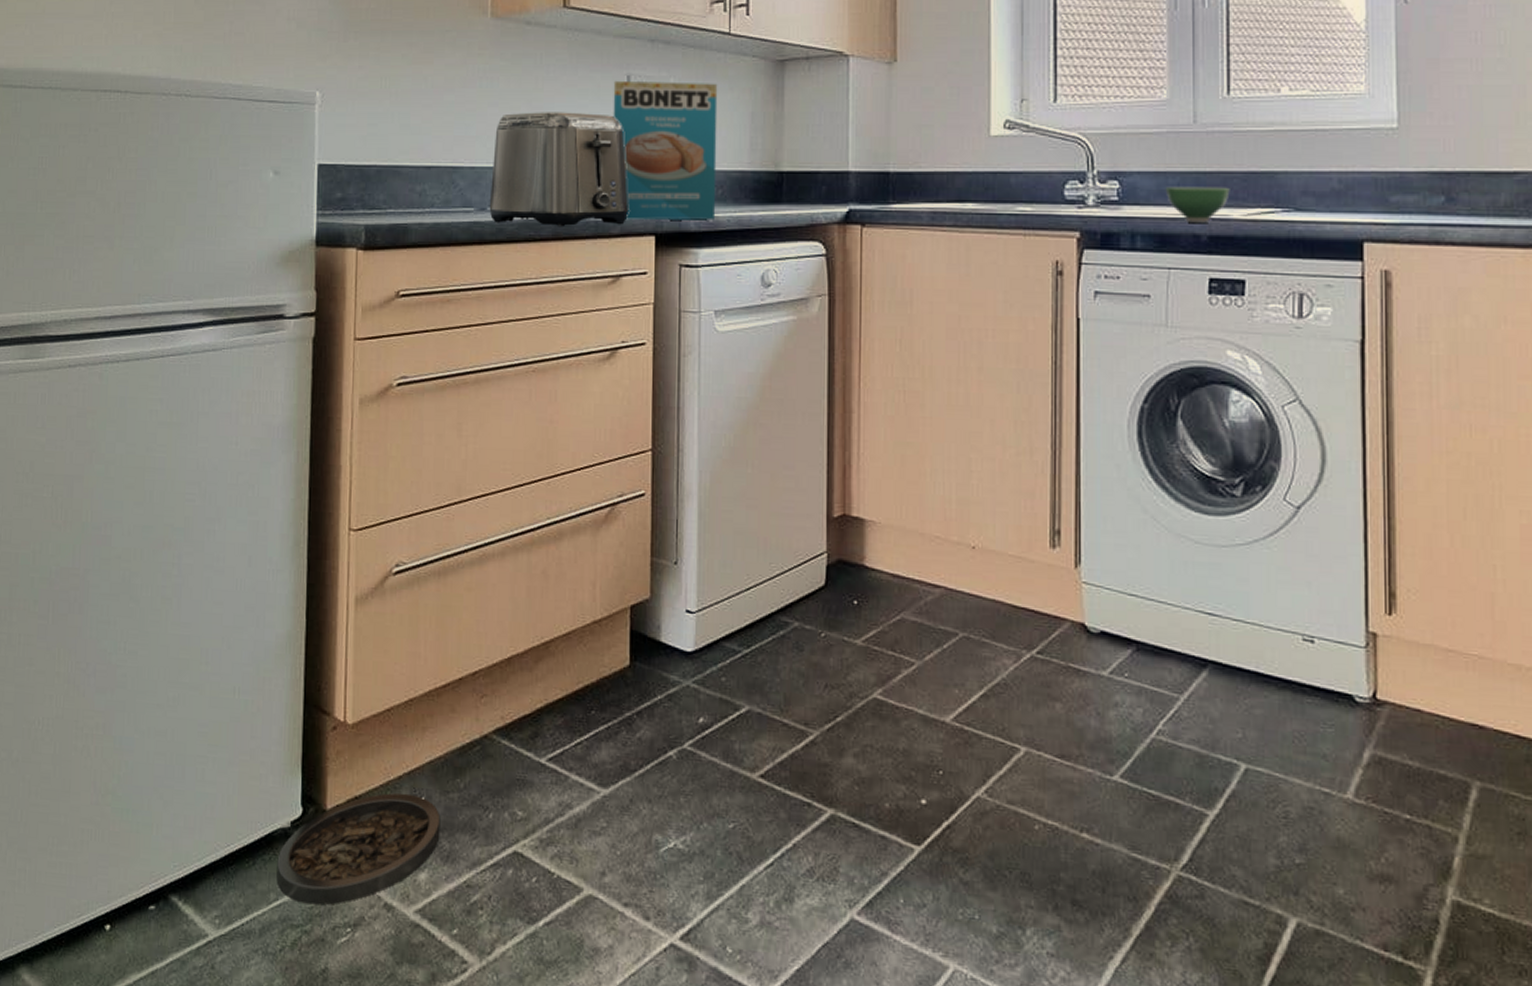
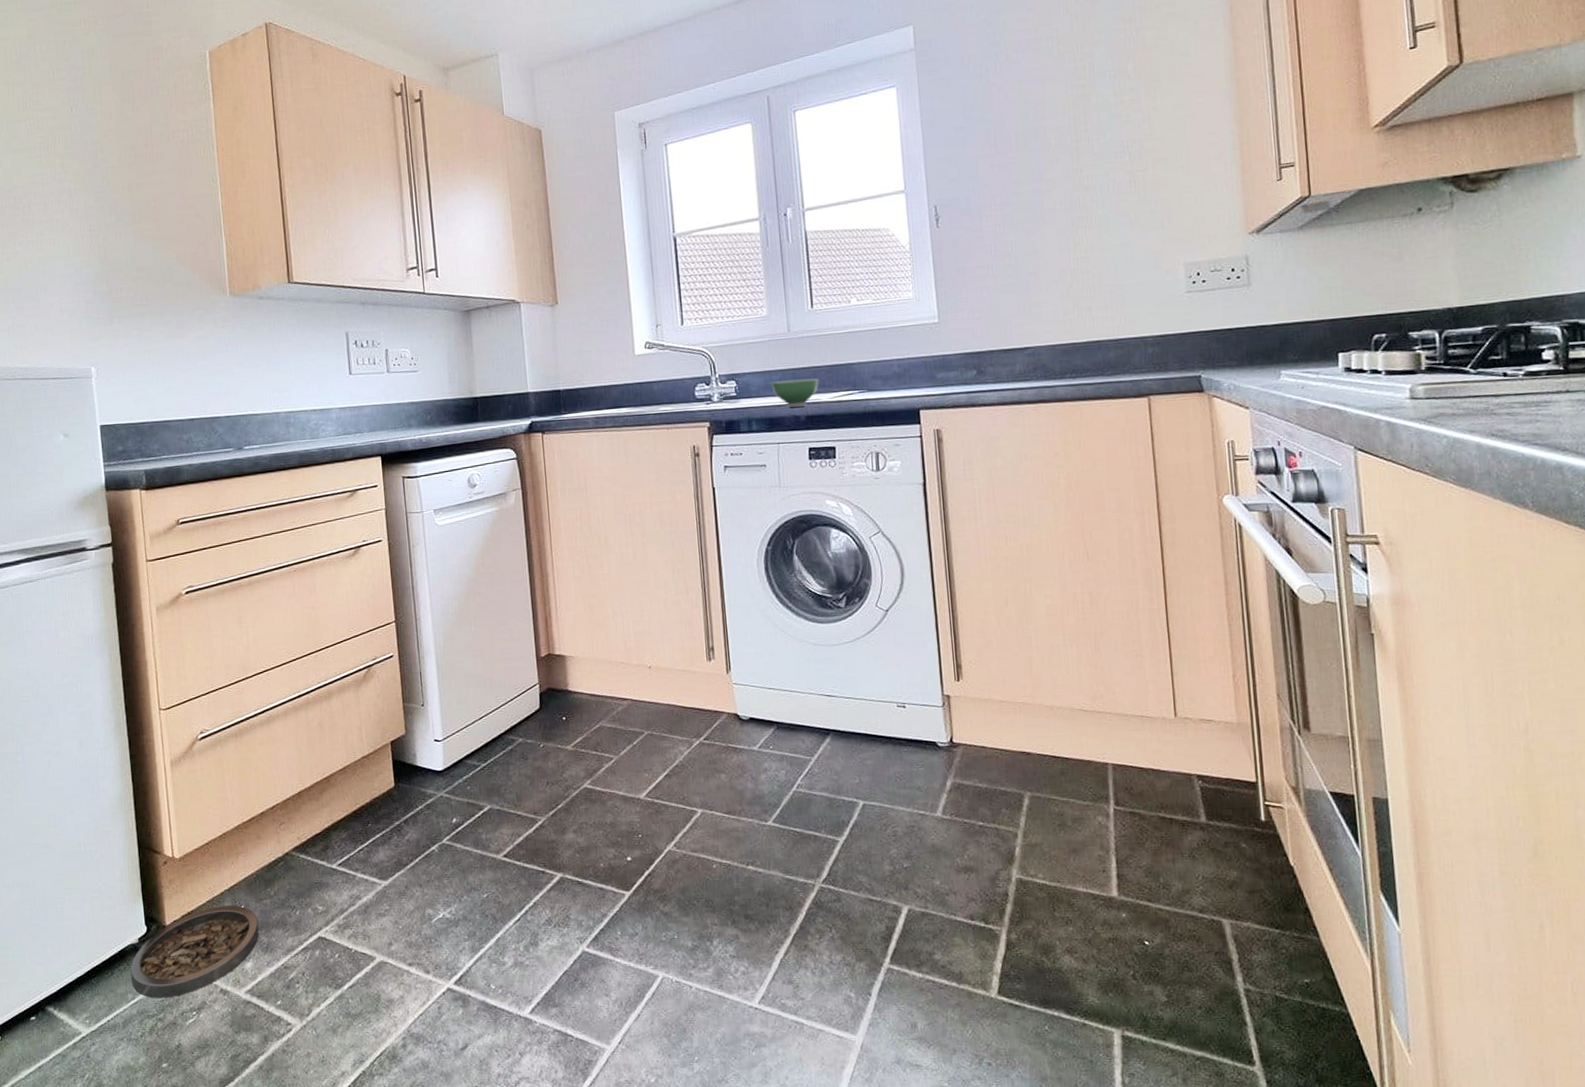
toaster: present [489,112,630,227] -> none [243,365,358,459]
food box: present [613,80,718,221] -> none [335,333,428,447]

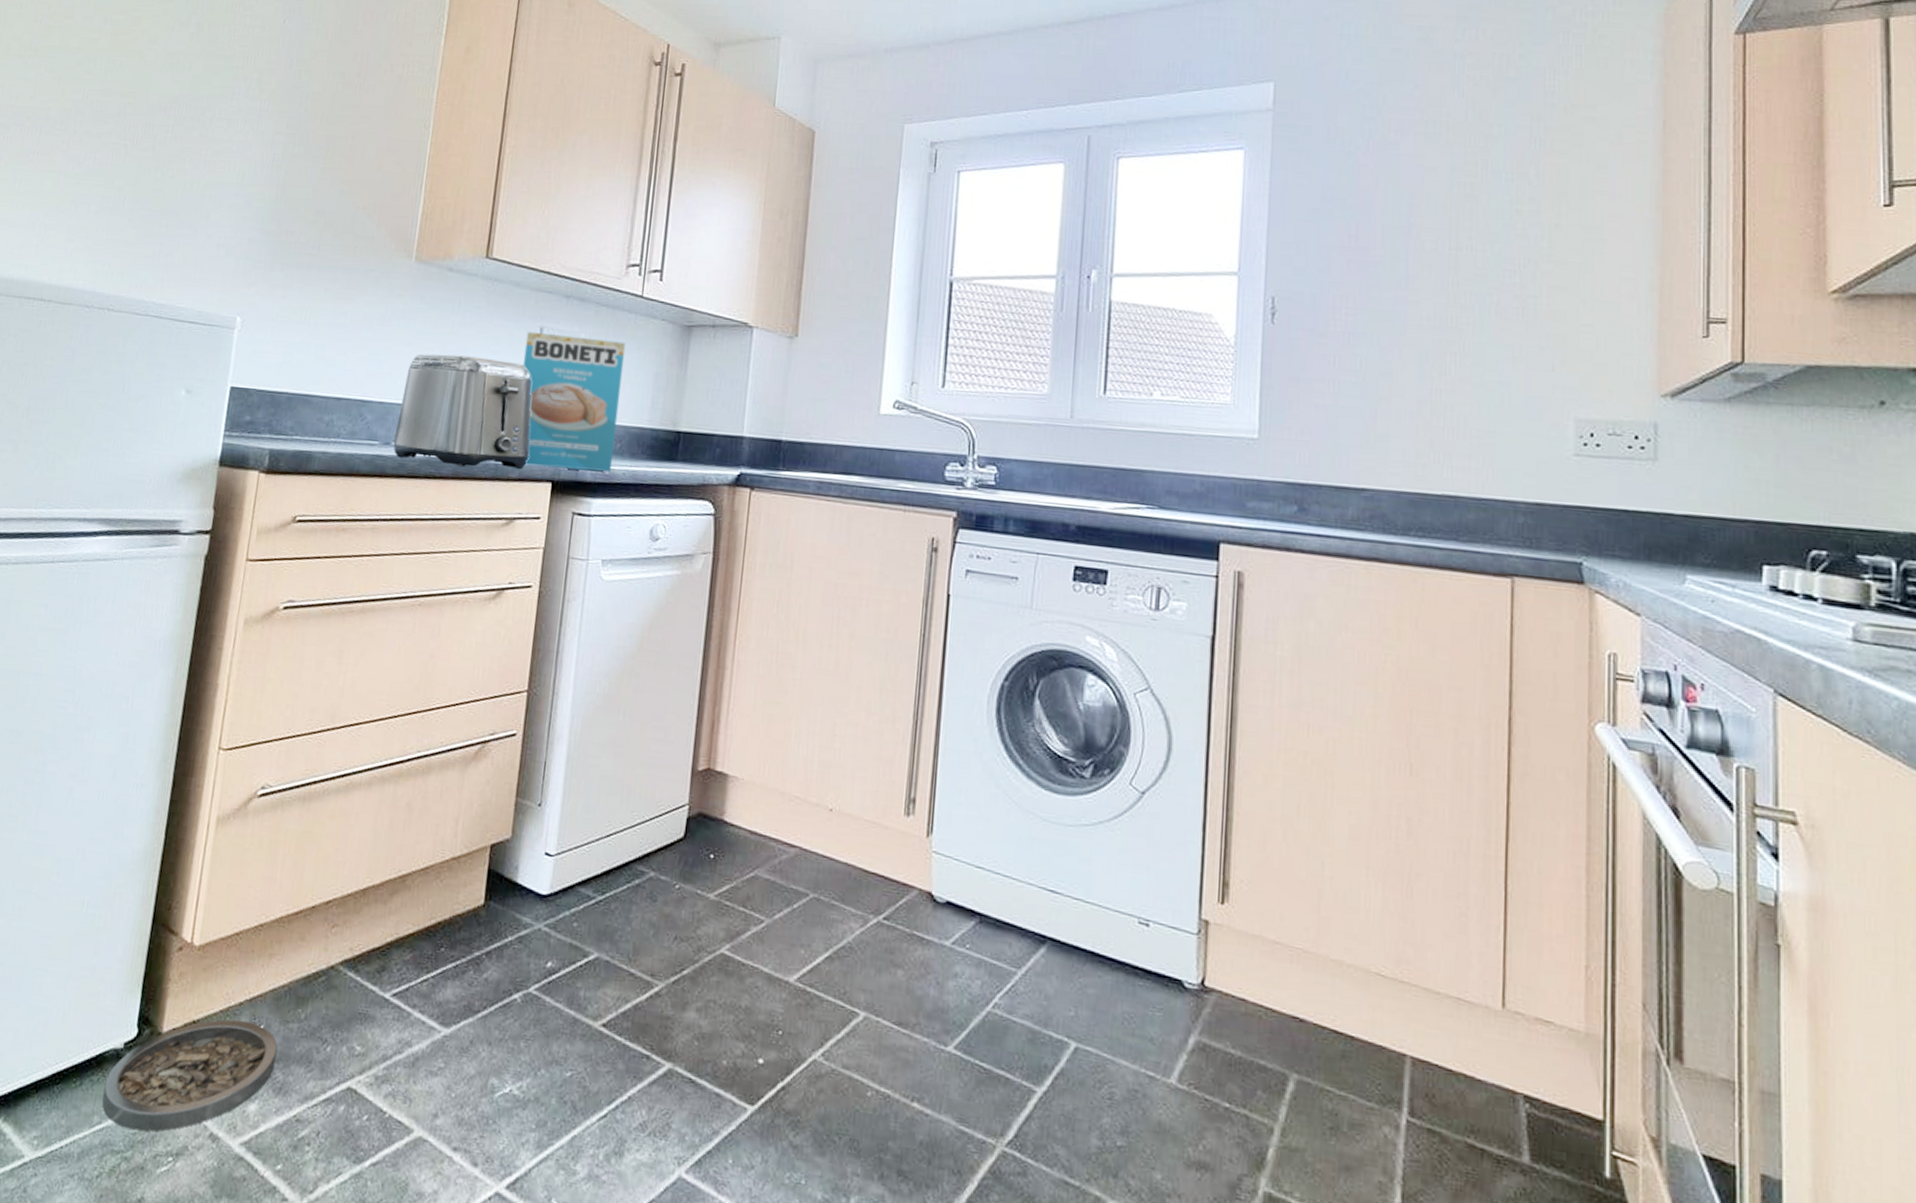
toaster: none [243,365,358,459] -> present [393,354,532,470]
food box: none [335,333,428,447] -> present [522,331,626,473]
bowl: present [770,378,819,407] -> none [1039,475,1100,513]

